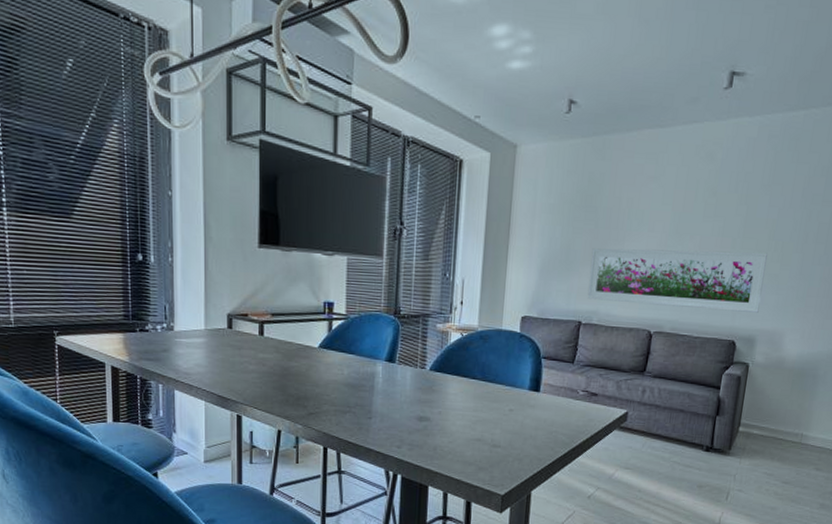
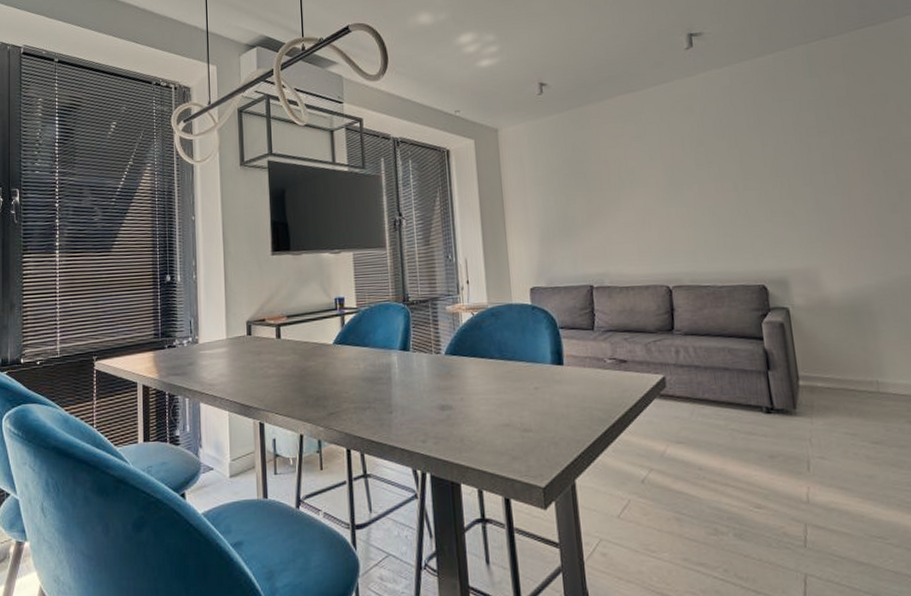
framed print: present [587,248,768,313] -> none [589,191,783,262]

